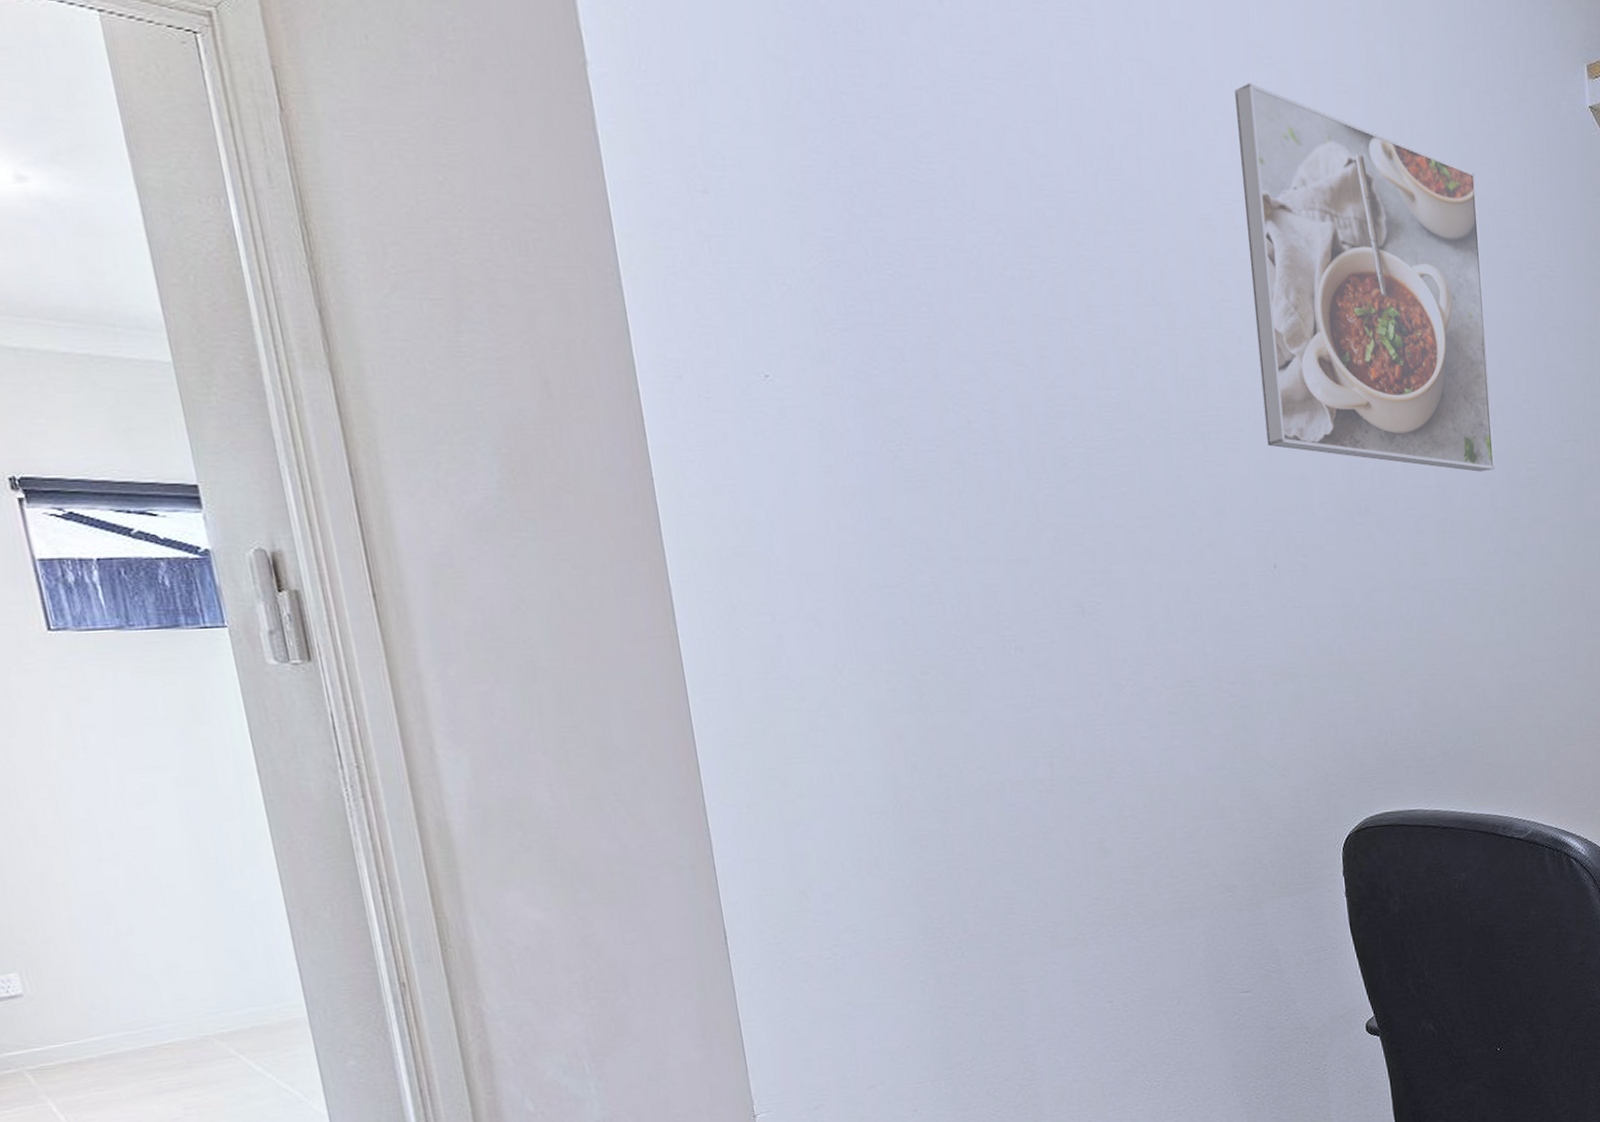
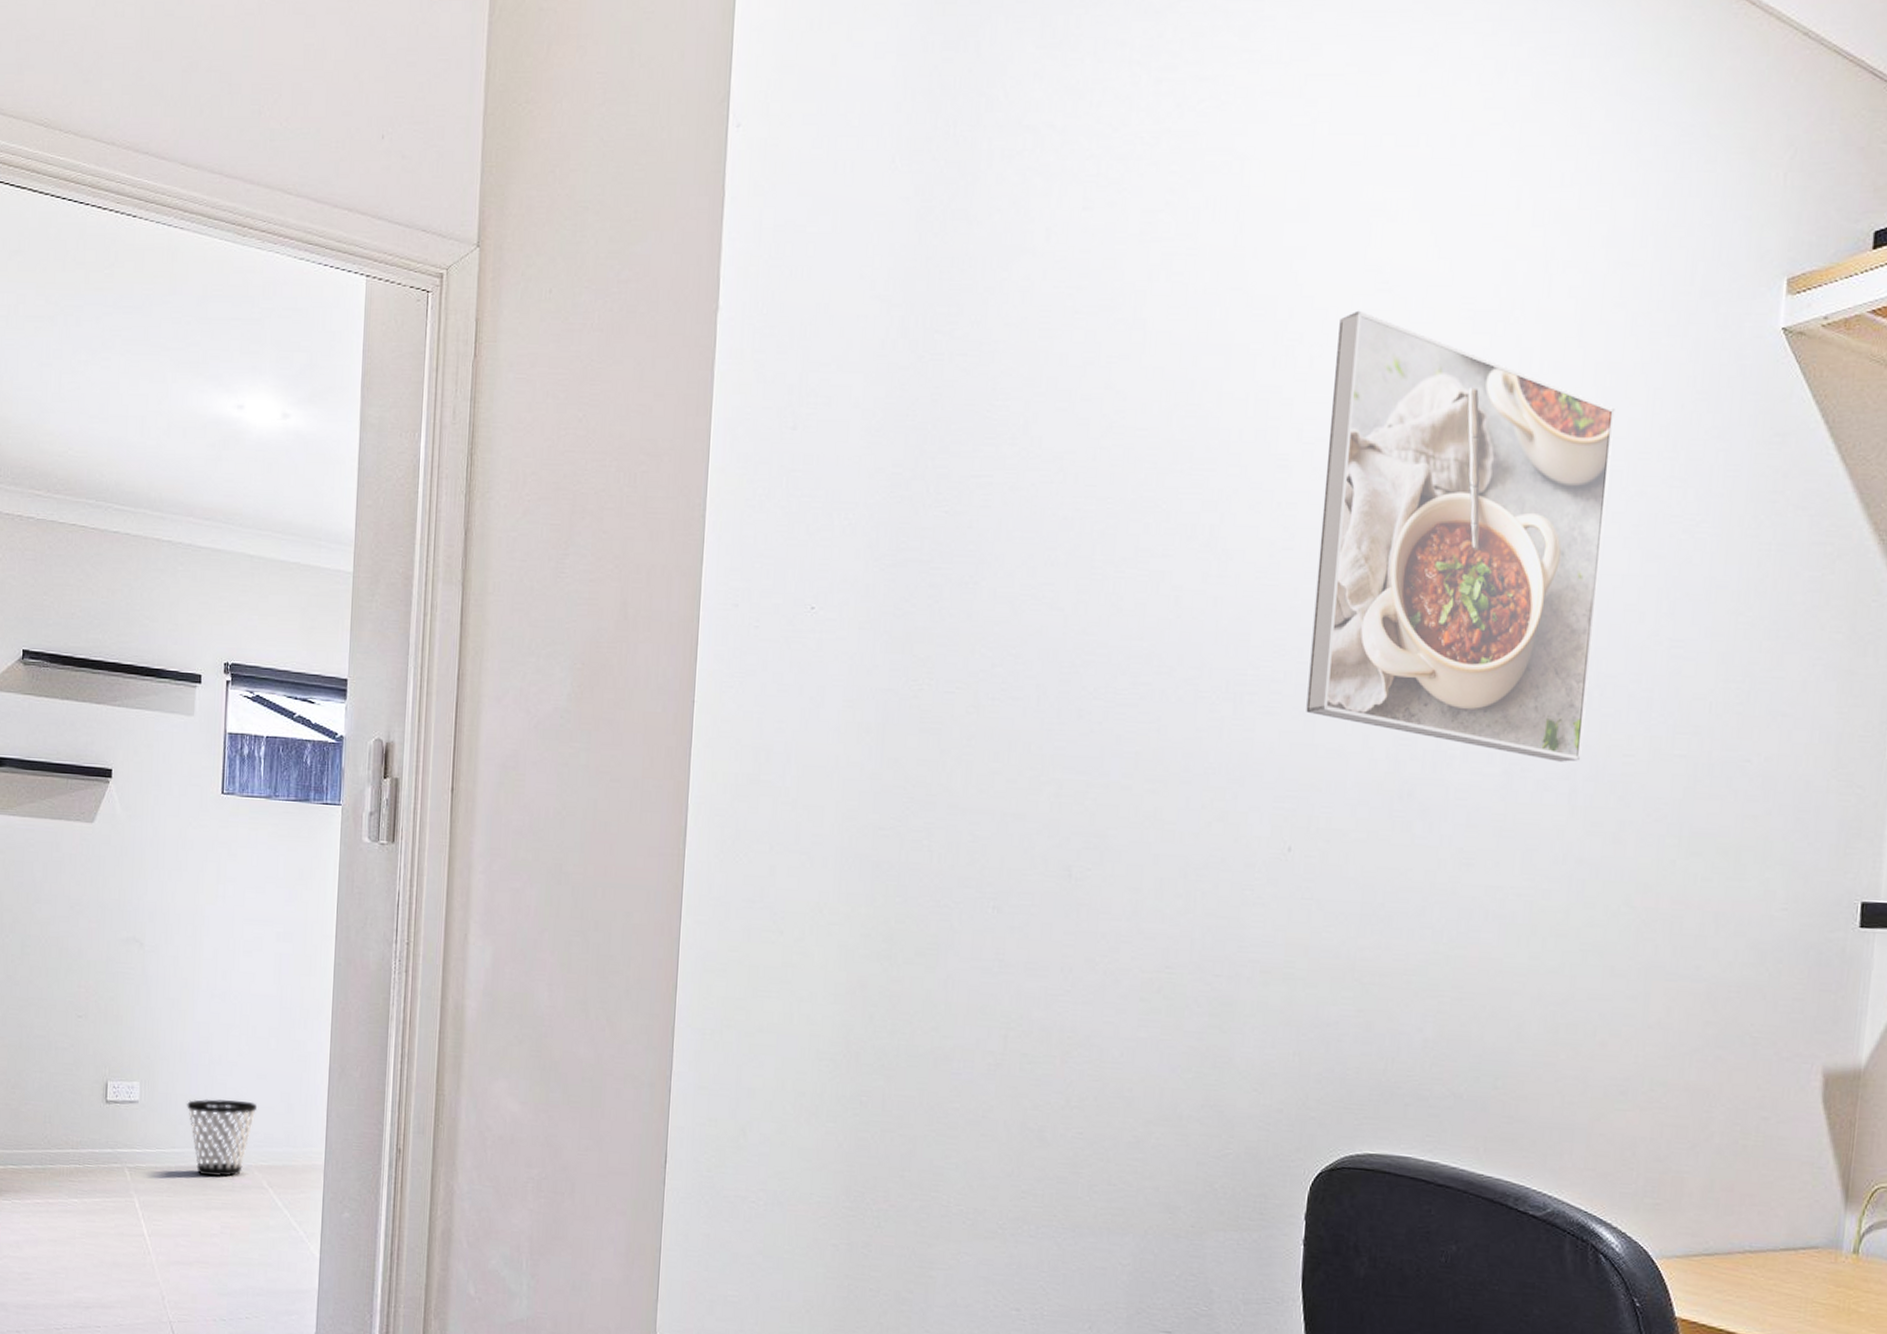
wastebasket: none [96,968,198,1059] -> present [187,1099,257,1177]

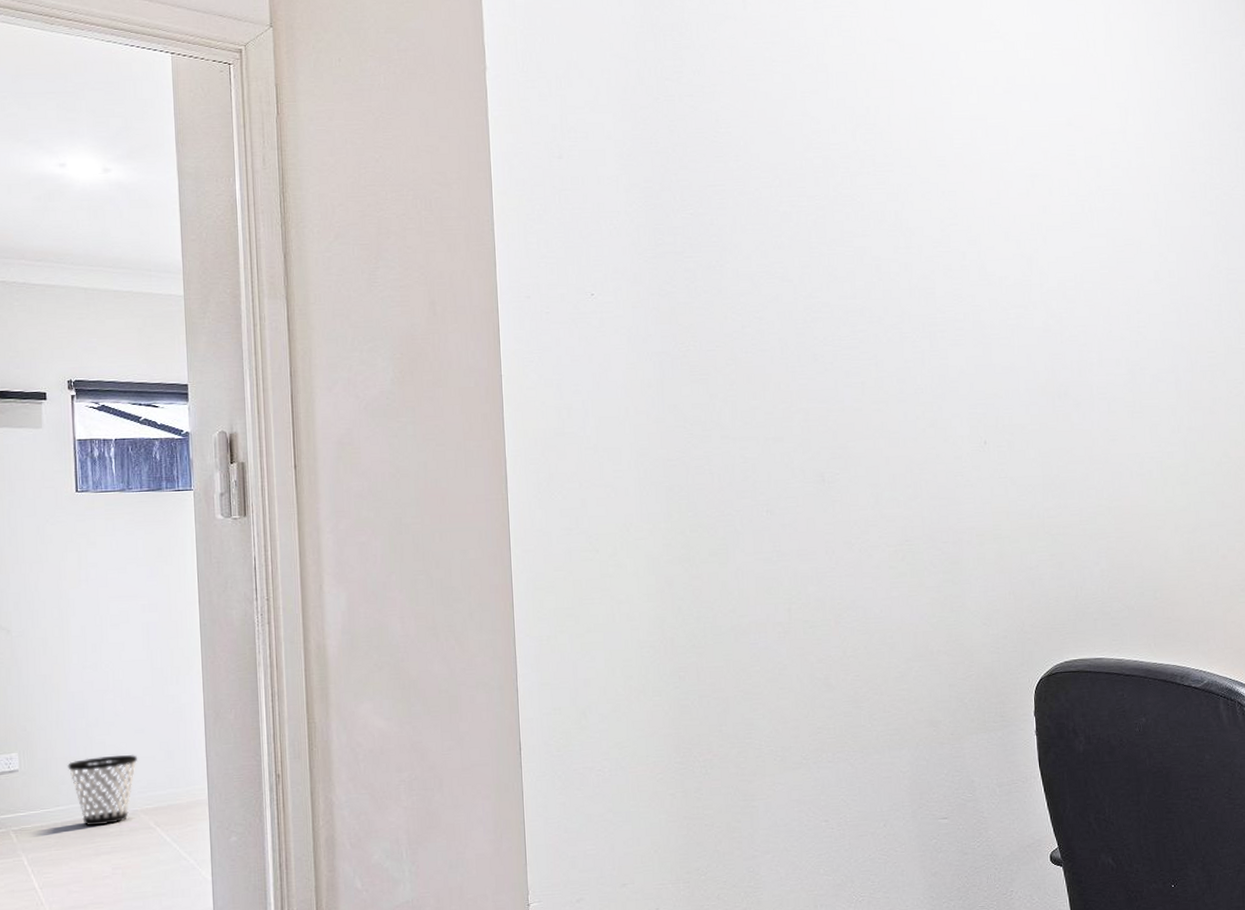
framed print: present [1306,310,1615,762] -> none [969,52,1180,361]

